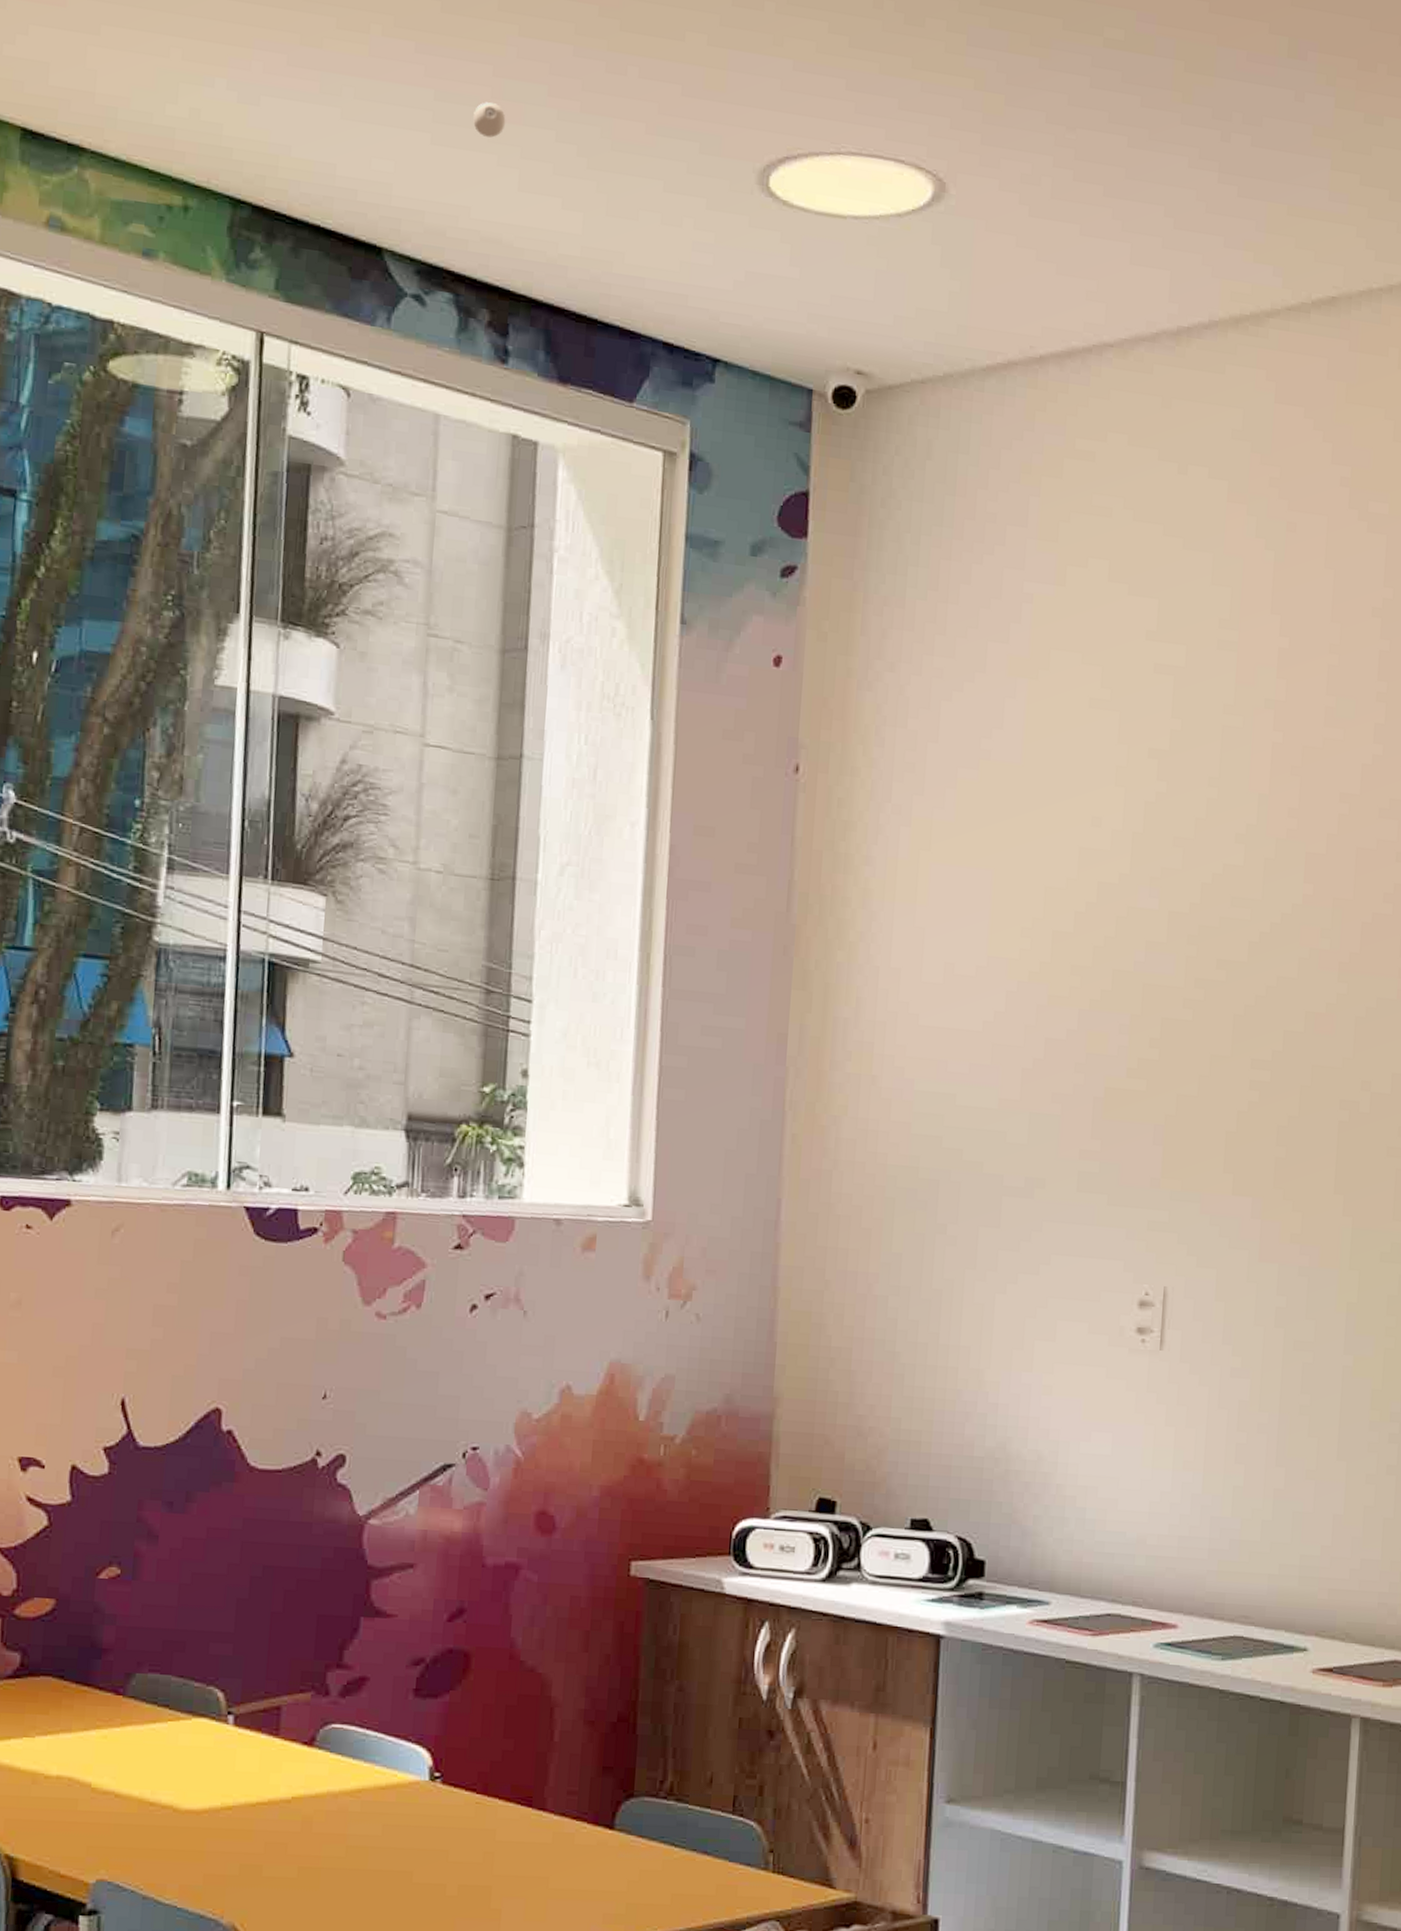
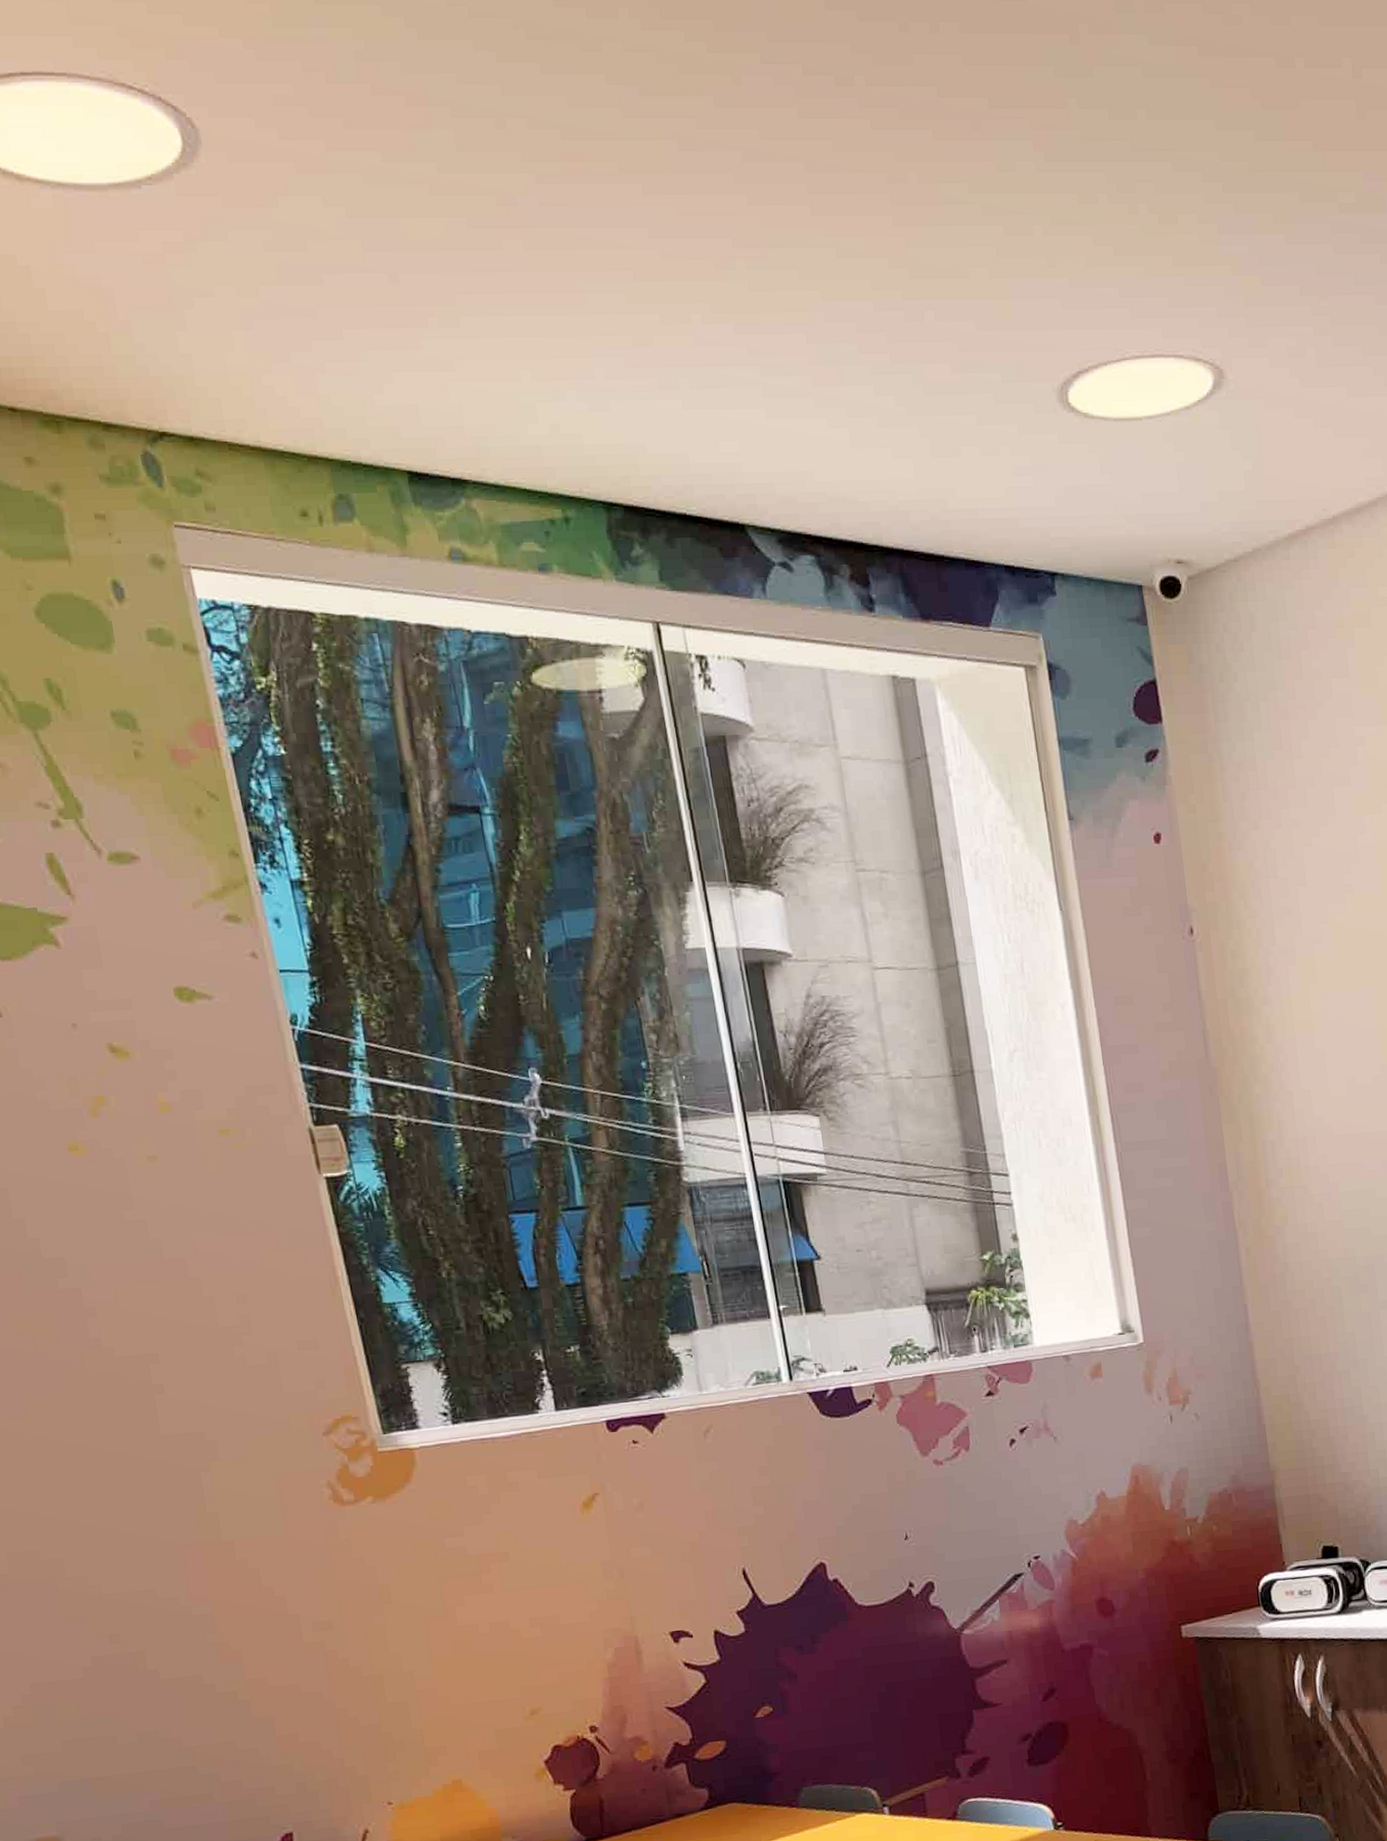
eyeball: present [473,102,506,138] -> none [798,369,828,402]

